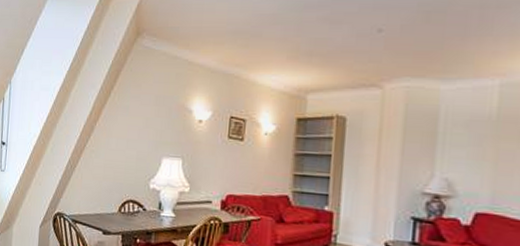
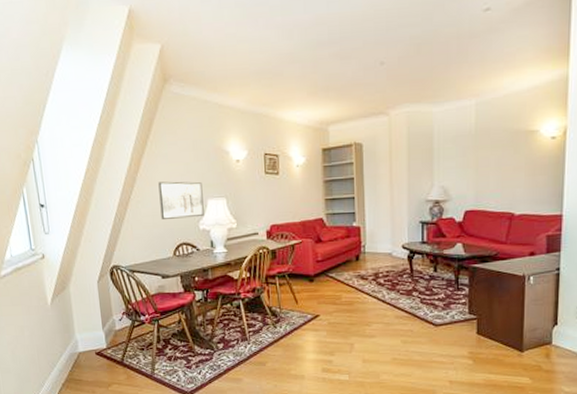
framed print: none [112,134,159,175] -> present [158,181,204,219]

